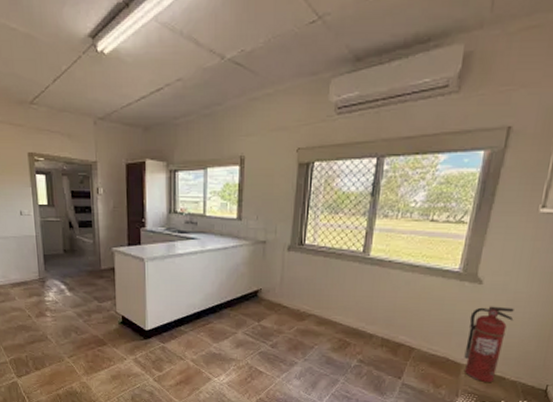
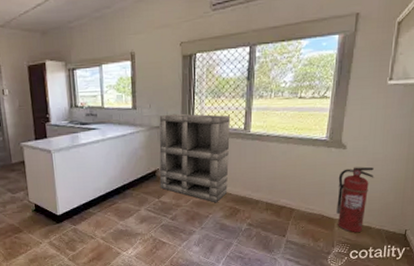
shelving unit: none [261,228,349,333] -> present [159,113,231,203]

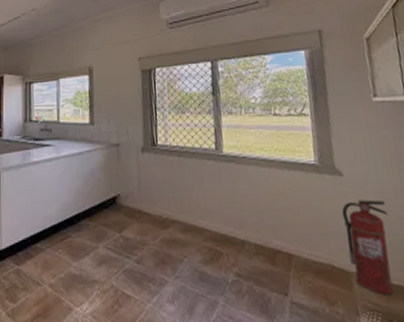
shelving unit: present [159,113,231,203] -> none [118,130,204,242]

